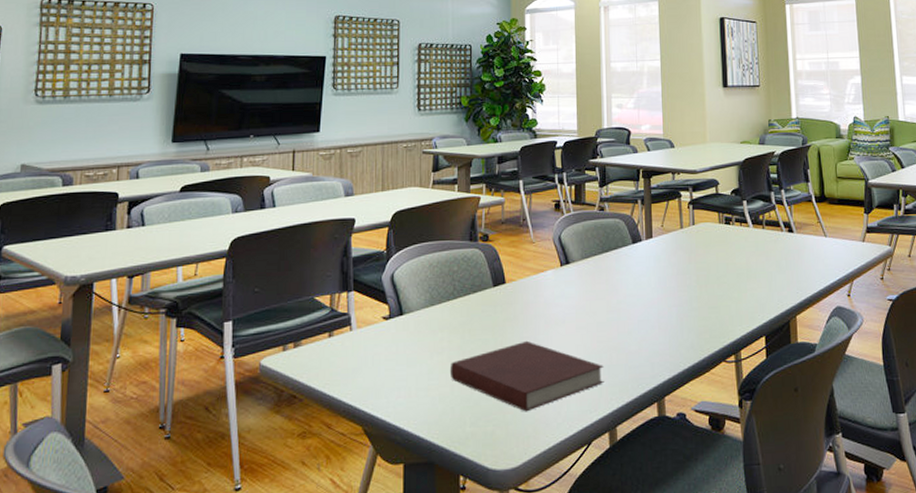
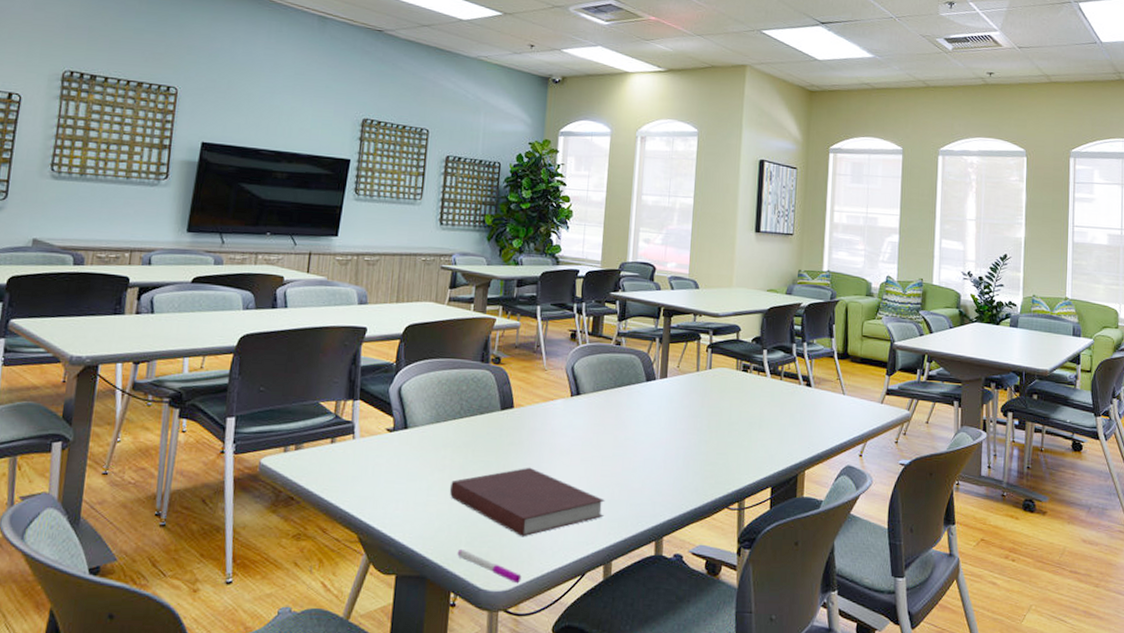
pen: none [463,430,529,460] -> present [457,548,522,584]

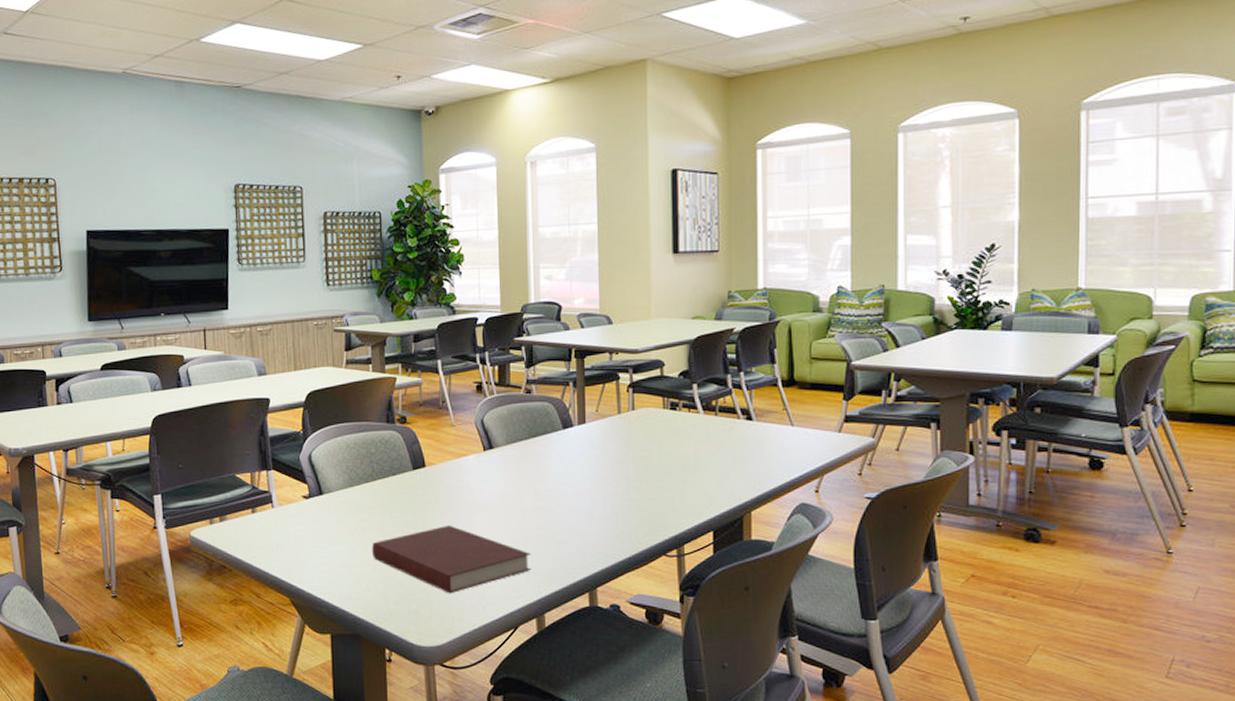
pen: present [457,548,522,584] -> none [387,607,454,639]

